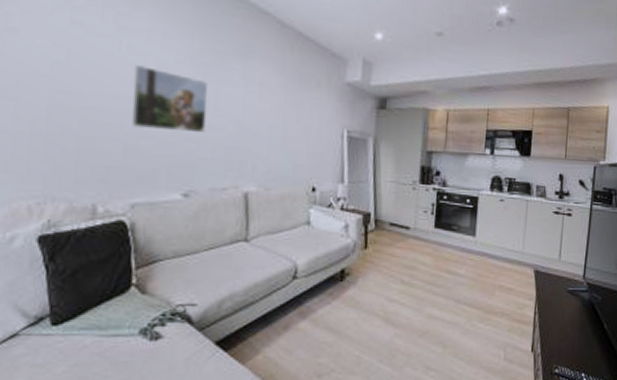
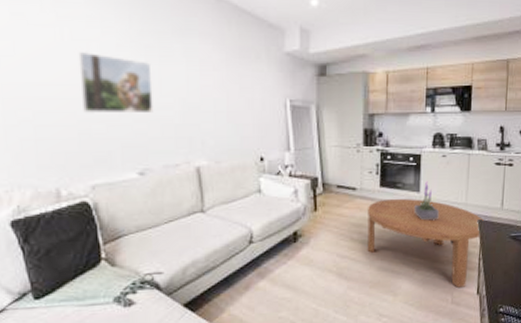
coffee table: none [417,241,540,343] -> present [367,198,484,288]
potted plant: none [469,226,494,268] -> present [415,181,439,221]

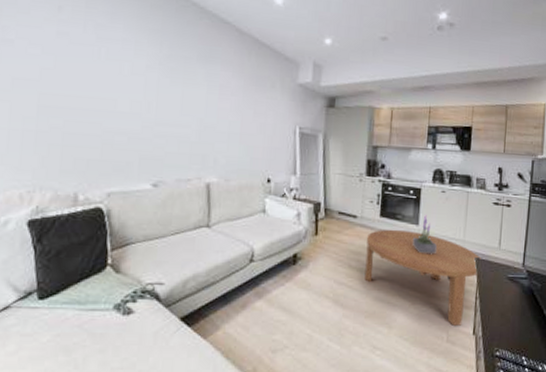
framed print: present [78,52,154,114] -> none [109,70,176,130]

